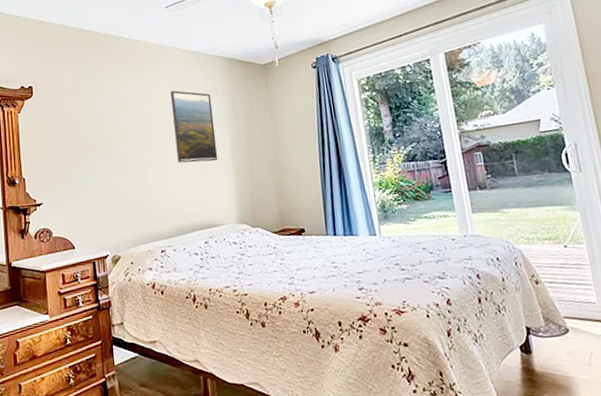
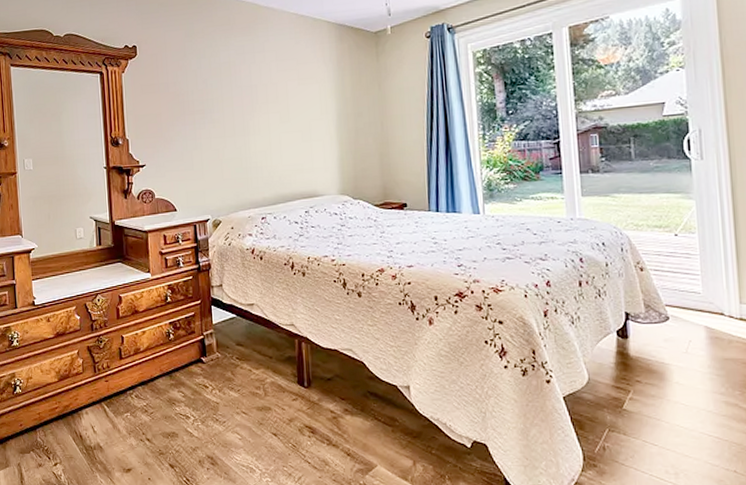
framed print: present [170,90,218,163] -> none [277,56,323,131]

